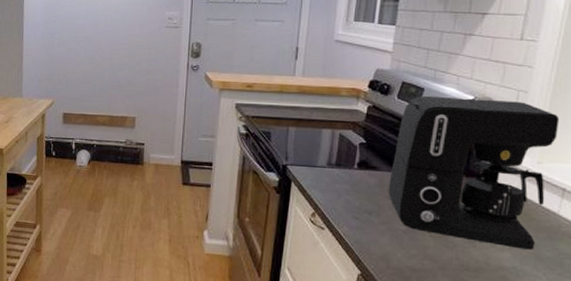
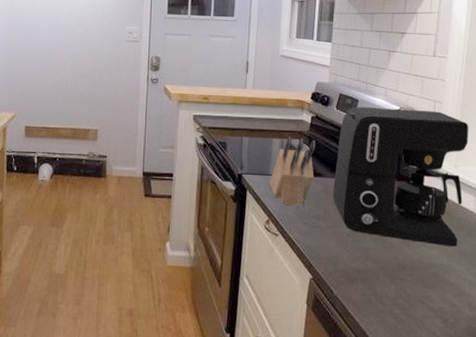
knife block: none [317,127,372,200] -> present [270,136,317,206]

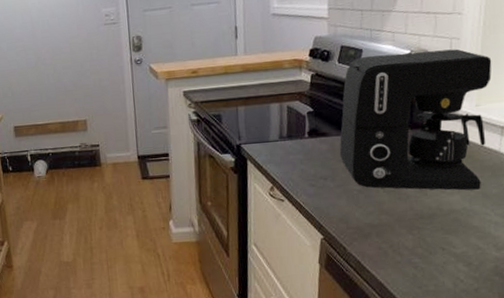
knife block: present [270,136,317,206] -> none [270,99,319,170]

